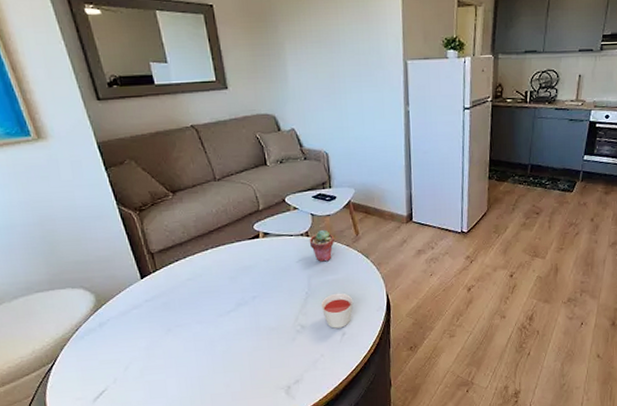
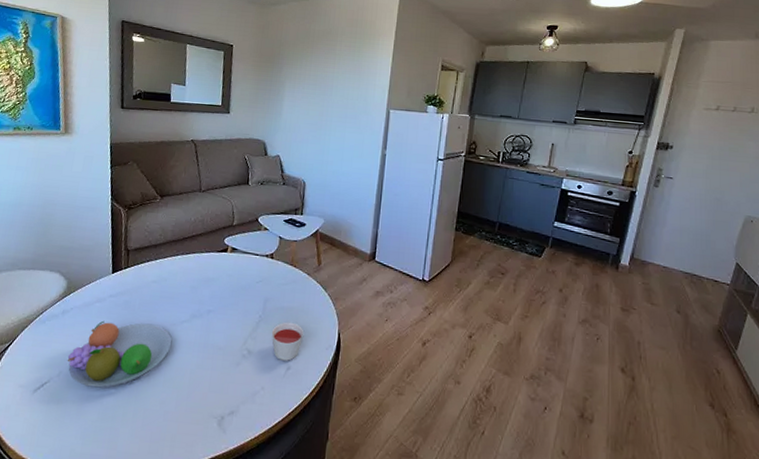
fruit bowl: none [118,319,223,387] -> present [67,320,172,388]
potted succulent: present [309,229,335,262] -> none [272,253,297,287]

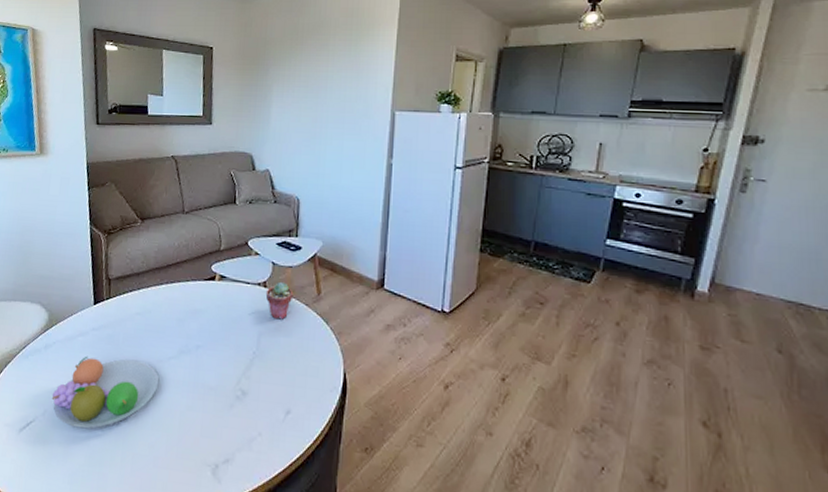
candle: present [271,322,304,361] -> none [267,359,305,404]
potted succulent: none [272,253,297,287] -> present [265,281,294,320]

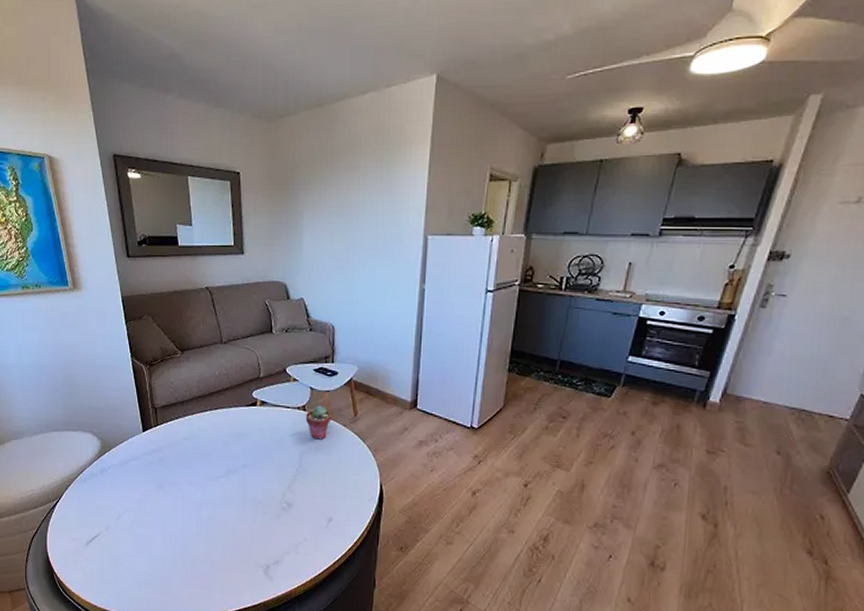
fruit bowl: present [51,356,160,429] -> none [112,477,211,541]

